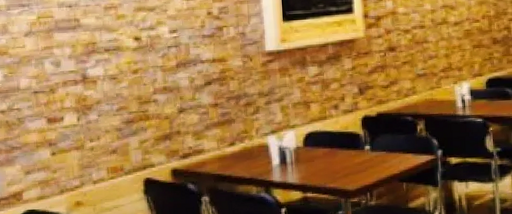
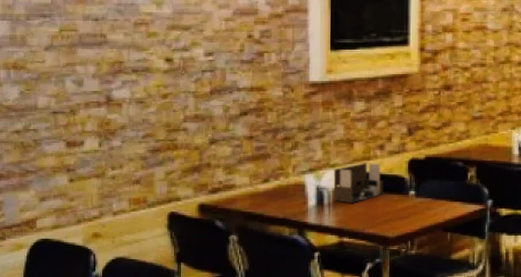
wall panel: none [294,122,341,160] -> present [333,163,384,203]

